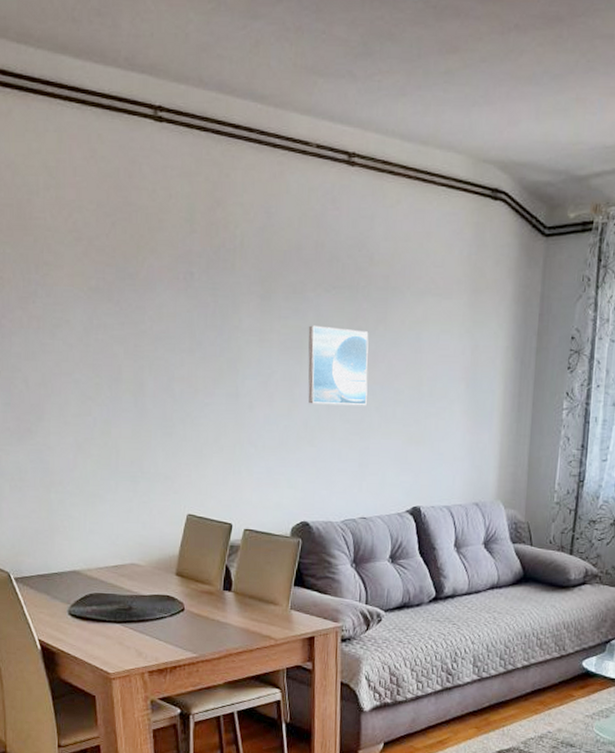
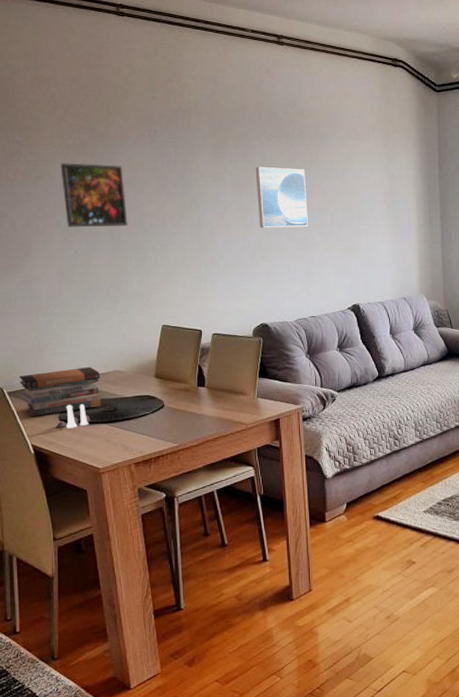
book stack: none [27,556,116,608] -> present [18,366,102,417]
salt and pepper shaker set: none [65,598,103,625] -> present [56,403,91,429]
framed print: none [81,309,155,391] -> present [60,163,128,227]

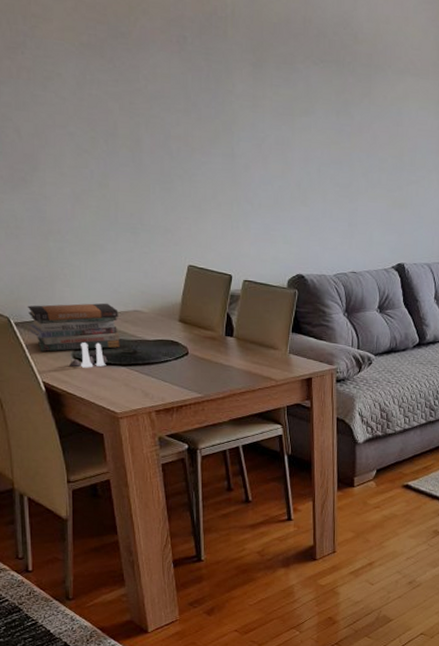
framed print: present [60,163,128,227] -> none [73,64,152,148]
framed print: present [255,166,308,228] -> none [299,94,355,172]

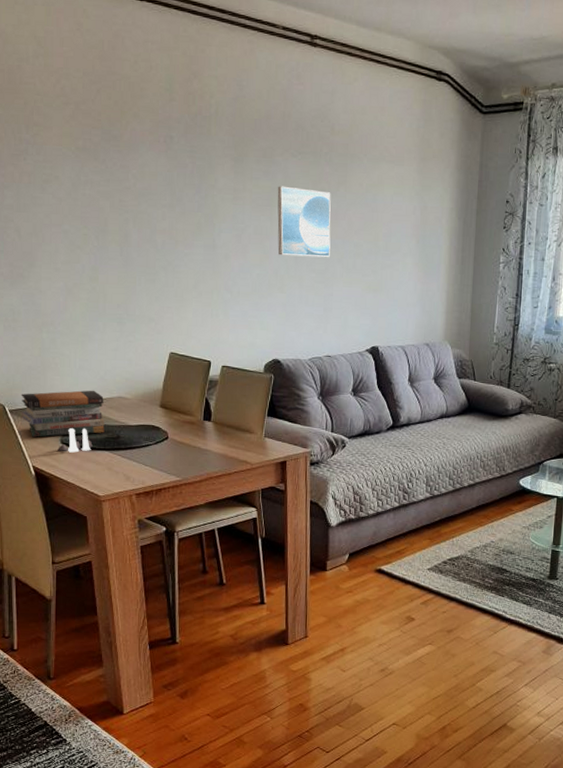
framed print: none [299,94,355,172] -> present [277,186,331,258]

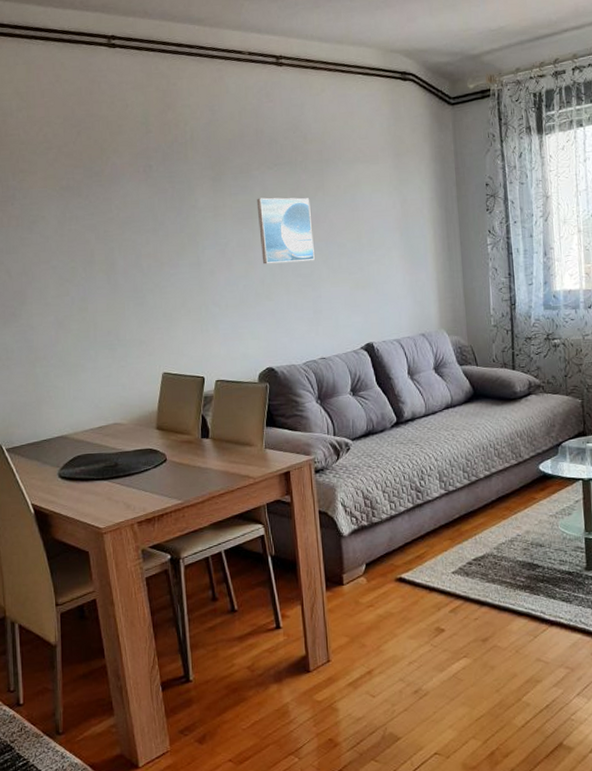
book stack: present [21,390,105,437] -> none [17,419,102,474]
salt and pepper shaker set: present [58,428,93,453] -> none [56,459,91,486]

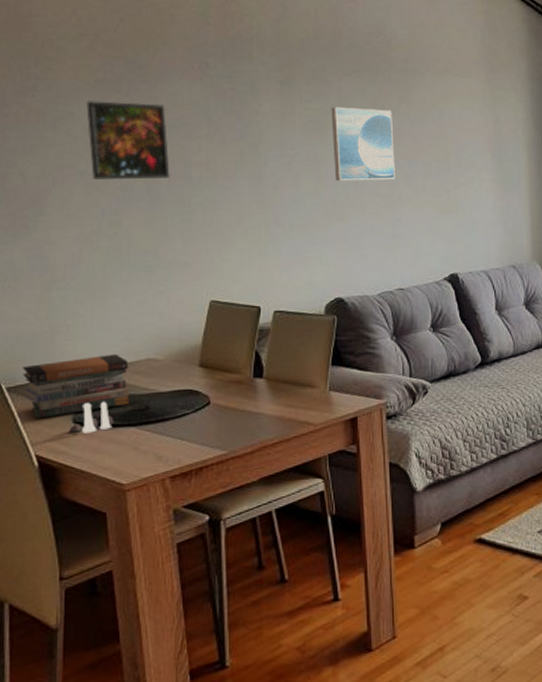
book stack: none [17,419,102,474] -> present [22,353,130,419]
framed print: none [55,204,125,273] -> present [86,101,170,179]
salt and pepper shaker set: none [56,459,91,486] -> present [69,401,114,433]

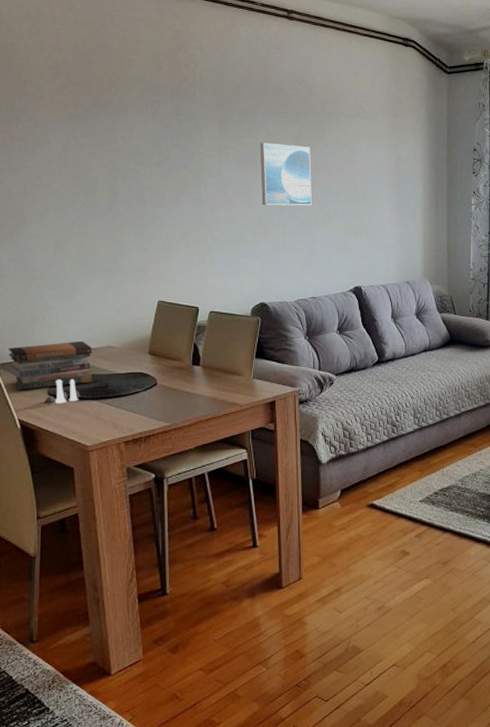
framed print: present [86,101,170,179] -> none [60,131,127,198]

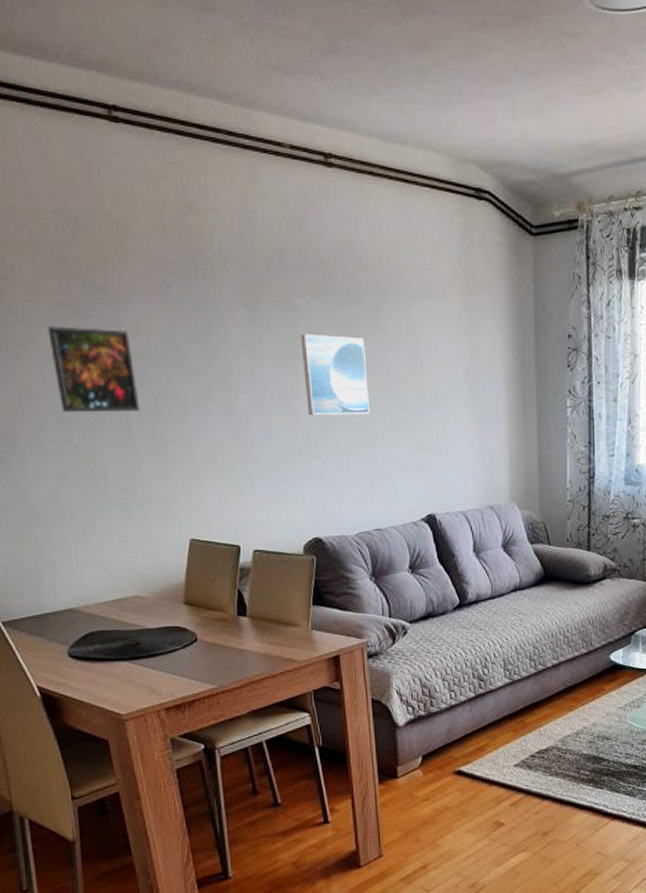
book stack: present [8,341,93,390] -> none [14,590,120,652]
salt and pepper shaker set: present [44,378,80,404] -> none [65,636,108,667]
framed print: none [60,131,127,198] -> present [47,326,140,412]

